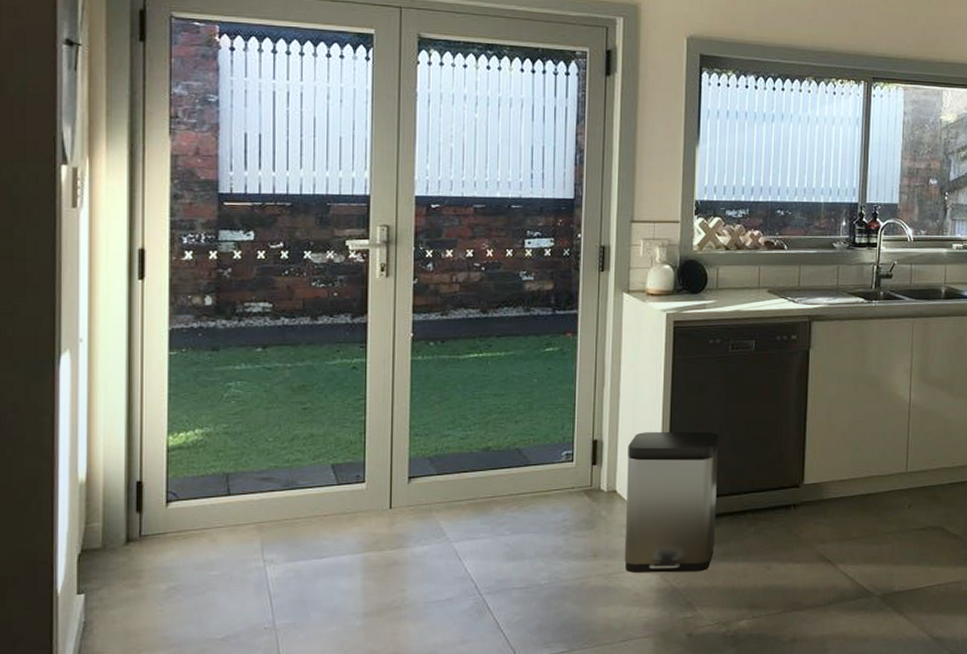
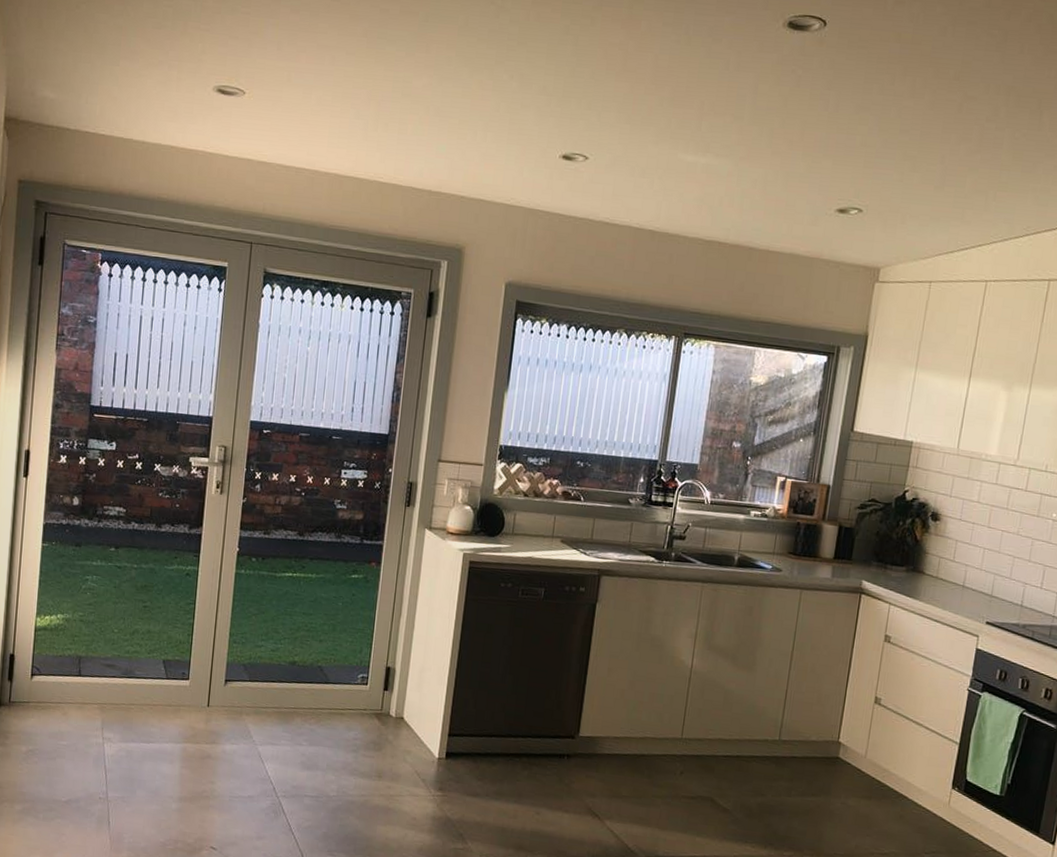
pedal bin: present [624,432,719,573] -> none [405,665,502,807]

